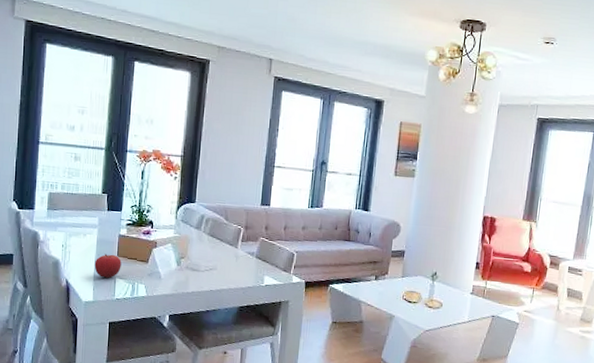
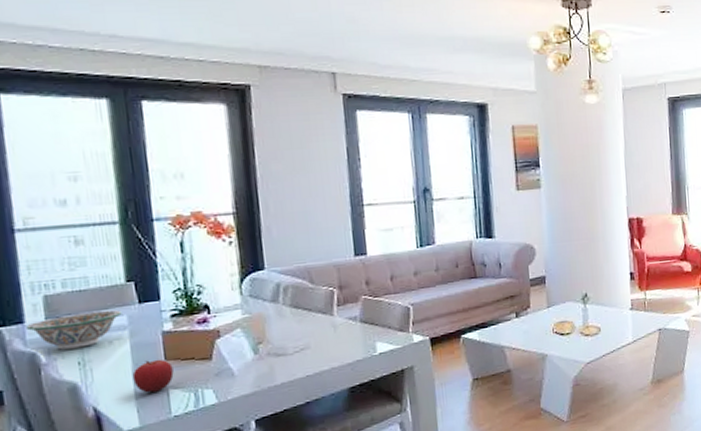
decorative bowl: none [35,209,96,235] -> present [26,310,122,350]

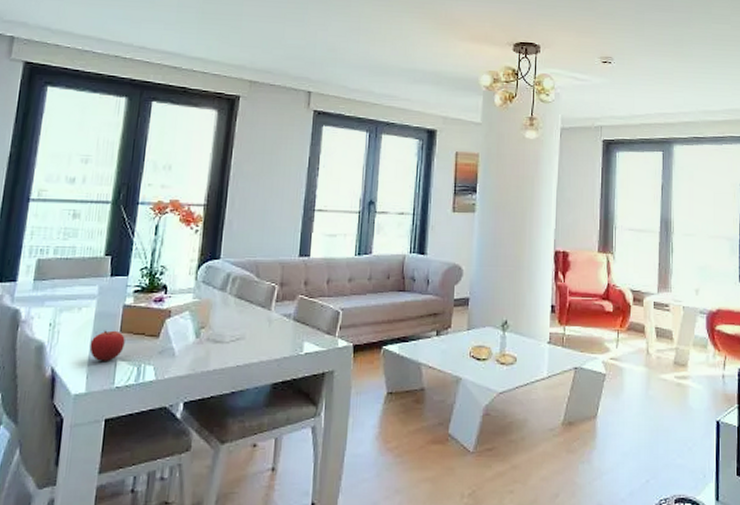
decorative bowl: present [26,310,122,350] -> none [17,278,95,310]

